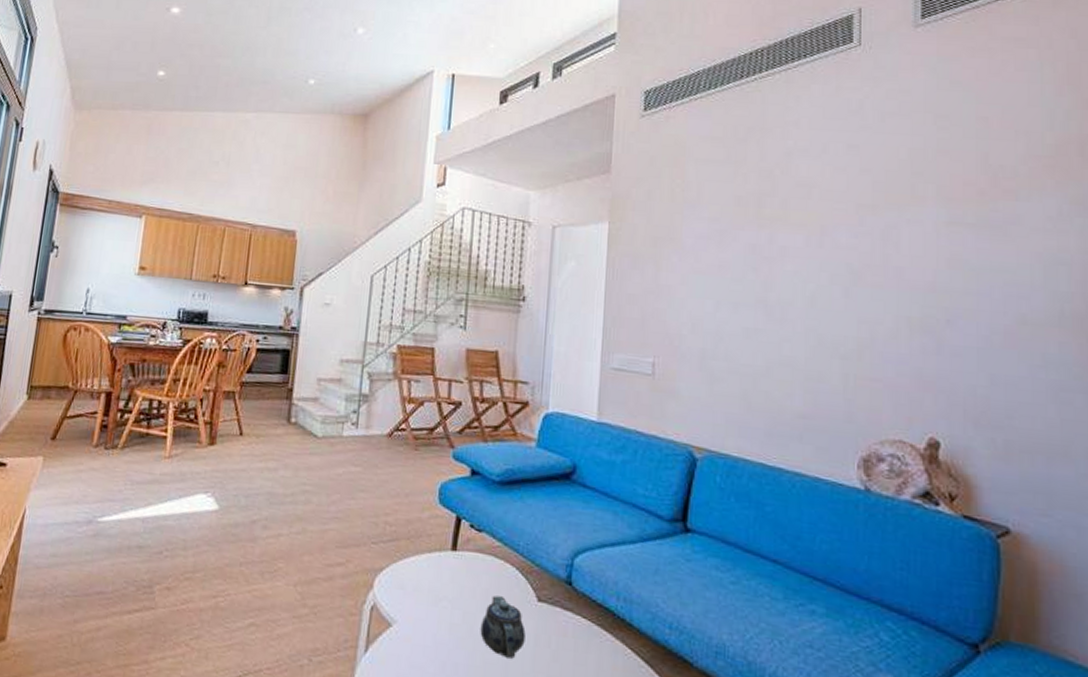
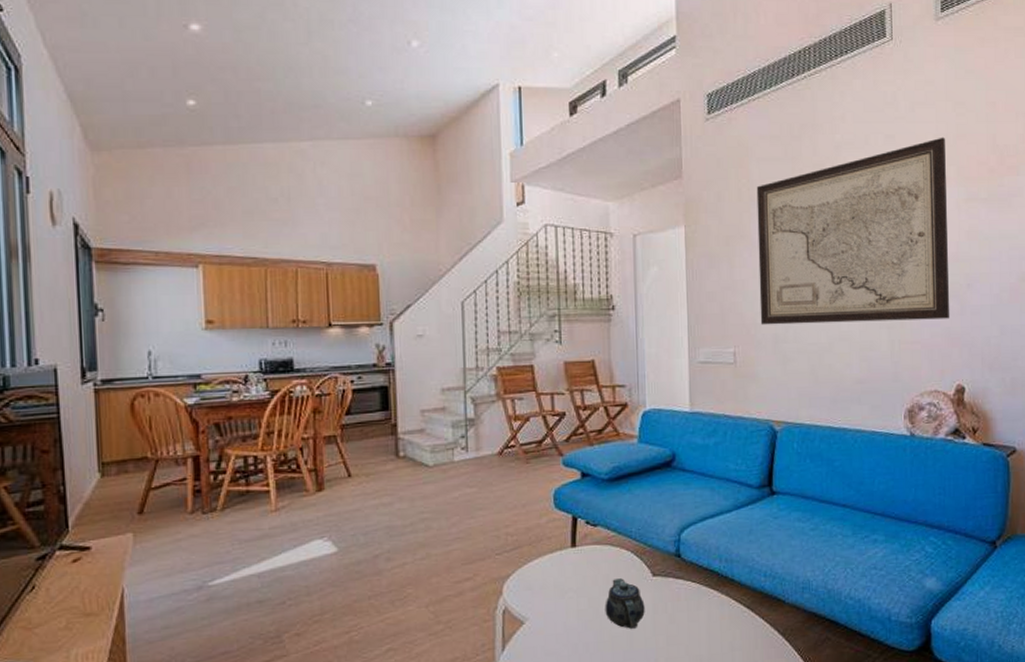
wall art: none [686,151,923,358] -> present [756,137,950,325]

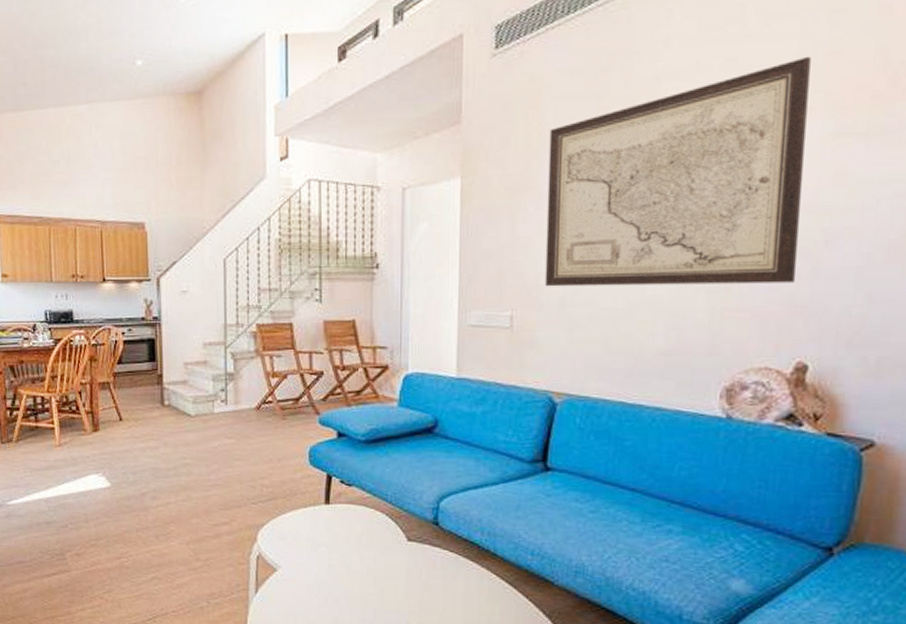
teapot: present [605,578,645,629] -> none [356,539,398,589]

